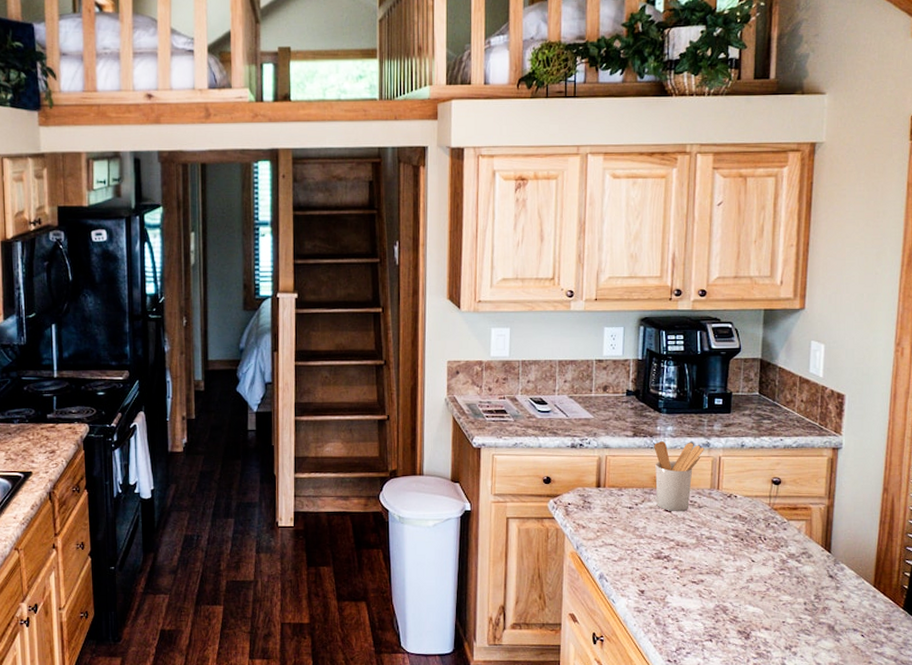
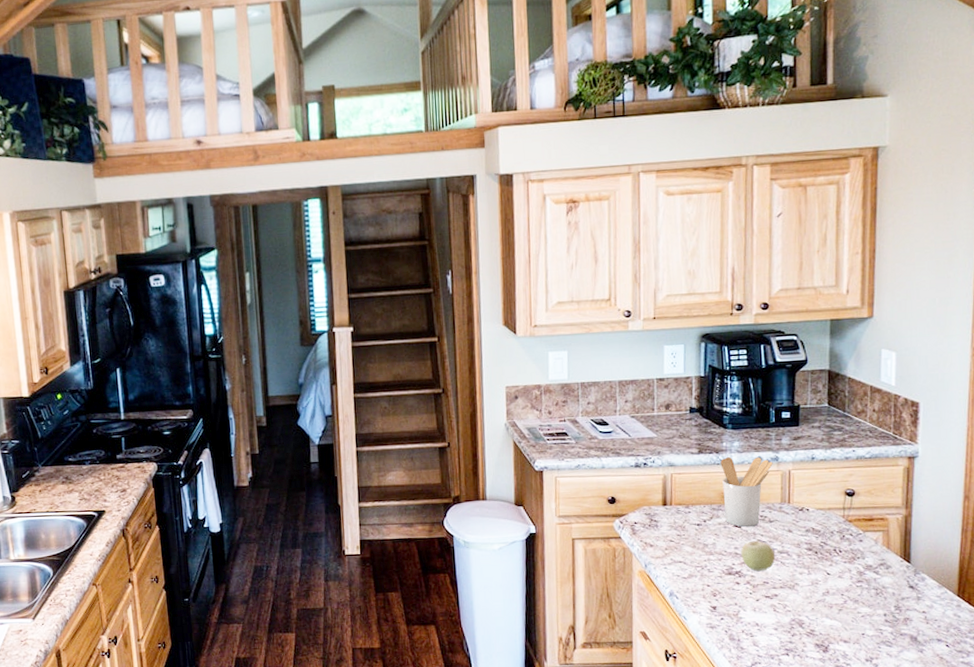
fruit: none [670,524,703,556] -> present [741,539,776,571]

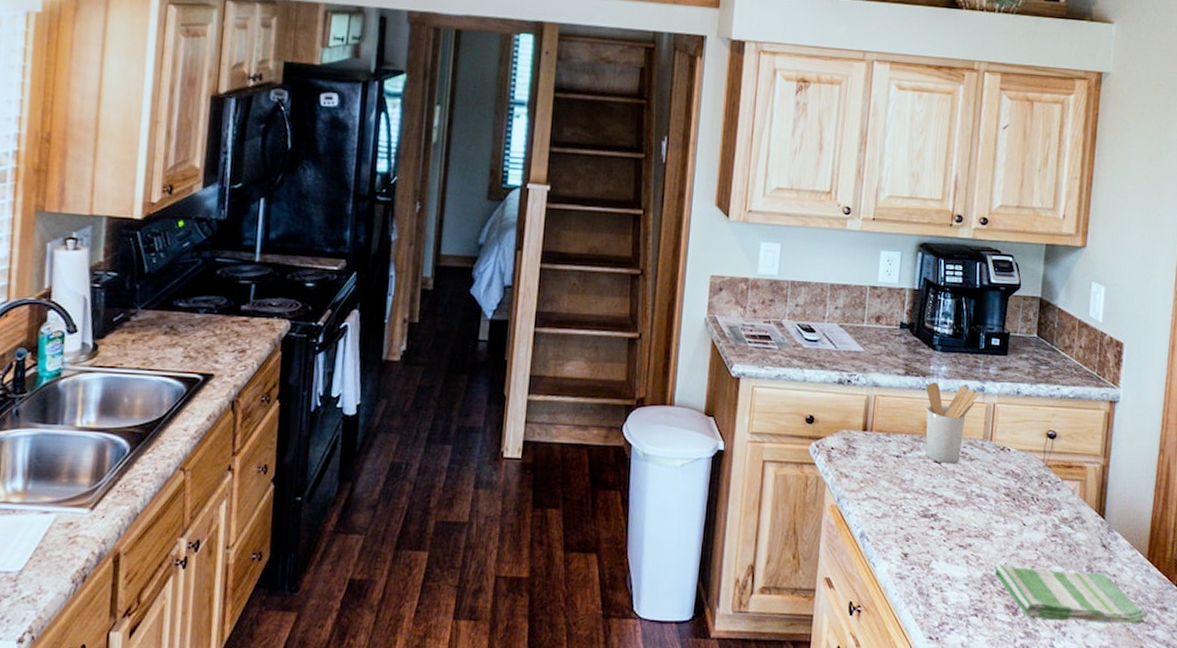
fruit: present [741,539,776,571] -> none [938,479,973,515]
dish towel: none [800,609,960,655] -> present [993,563,1147,624]

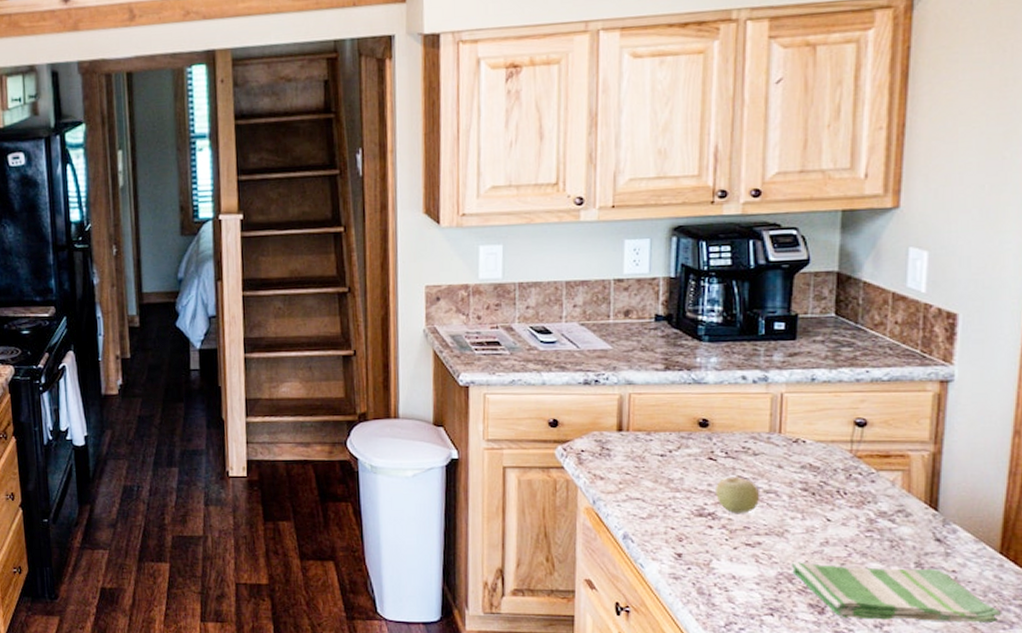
utensil holder: present [926,382,979,463] -> none [693,375,761,459]
fruit: none [938,479,973,515] -> present [716,475,760,513]

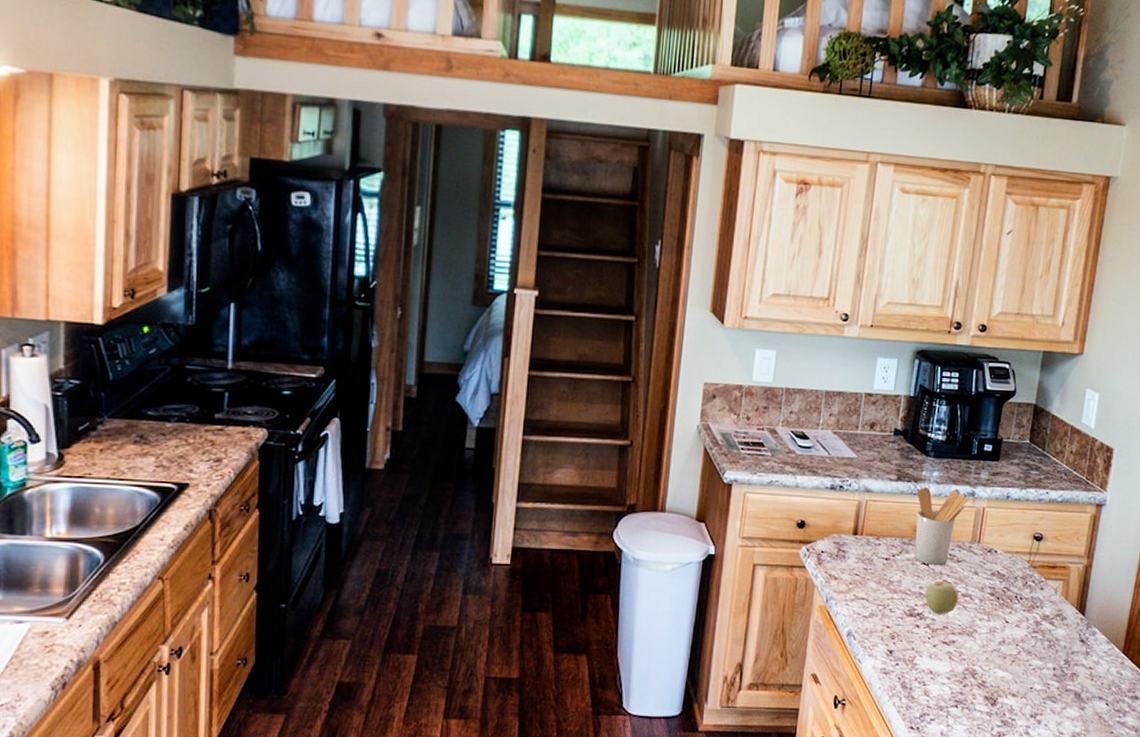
utensil holder: none [693,375,761,459] -> present [914,487,969,565]
dish towel: present [790,561,1001,623] -> none [975,658,1119,712]

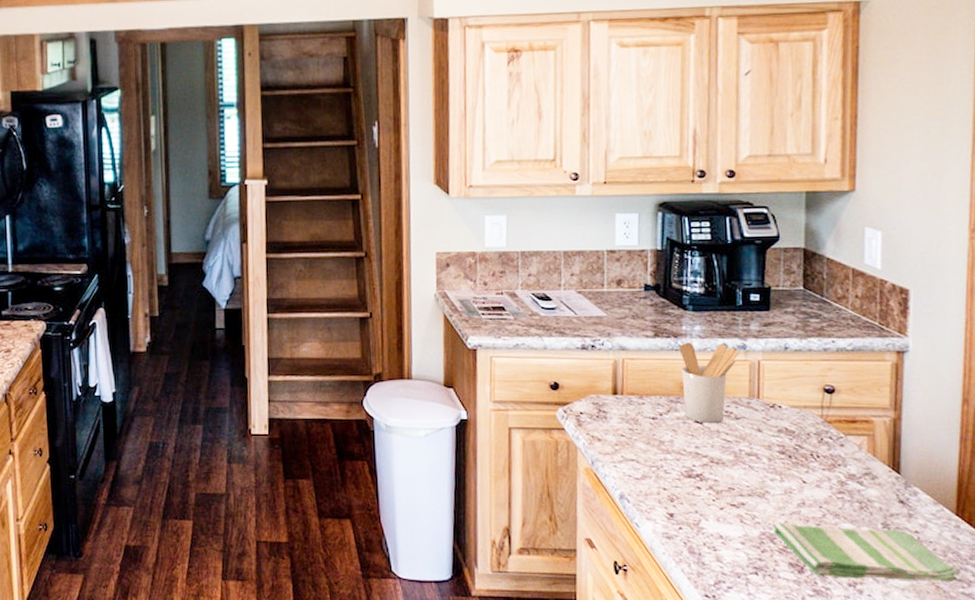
fruit: present [925,580,959,614] -> none [702,438,743,474]
dish towel: none [975,658,1119,712] -> present [772,521,960,581]

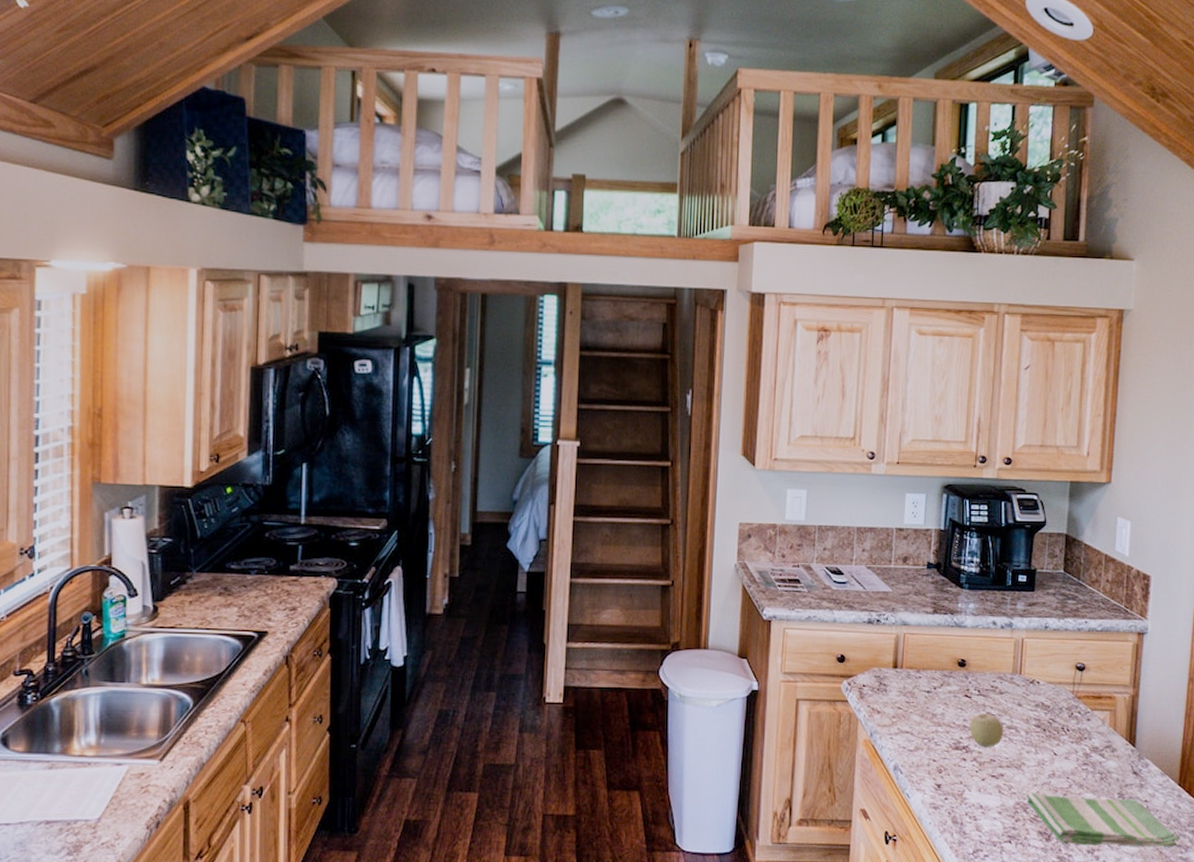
utensil holder: present [679,343,740,423] -> none [955,620,1007,697]
fruit: none [702,438,743,474] -> present [970,712,1004,747]

